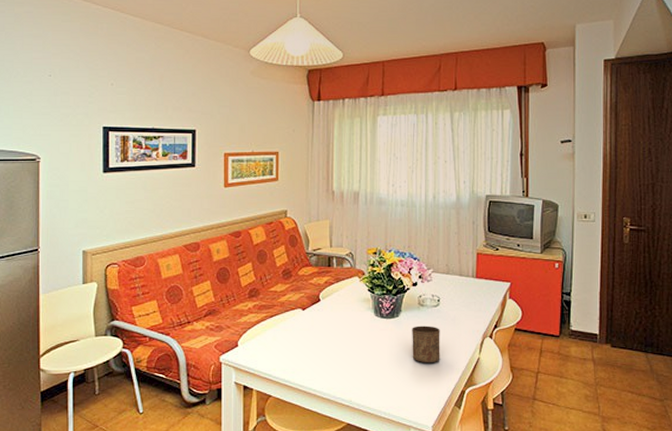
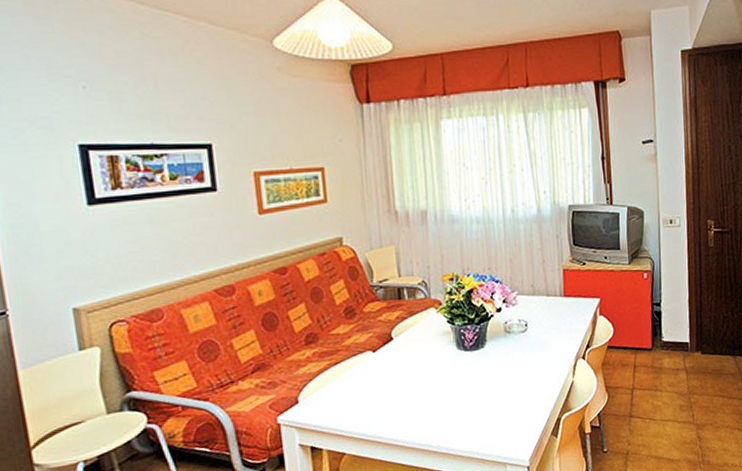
cup: present [412,326,440,364] -> none [499,353,533,395]

